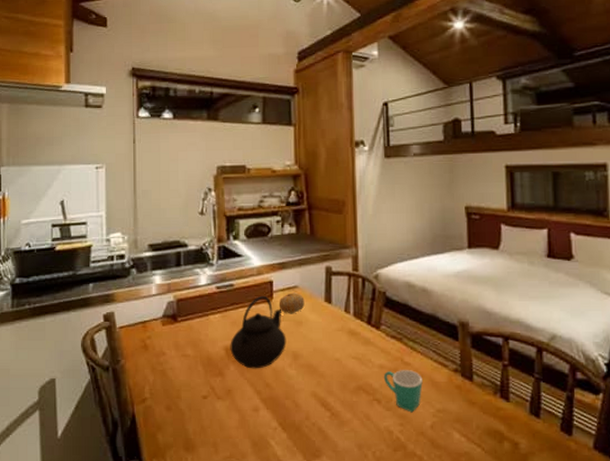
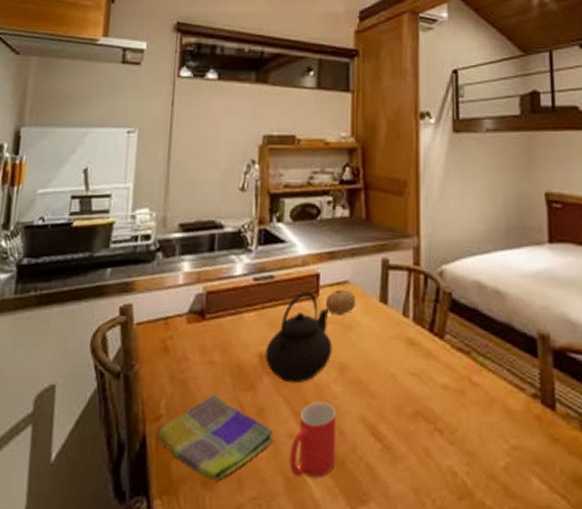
dish towel: none [144,381,242,446] -> present [156,395,275,481]
mug: none [255,383,293,440] -> present [289,402,336,478]
mug: present [383,370,423,413] -> none [447,392,495,449]

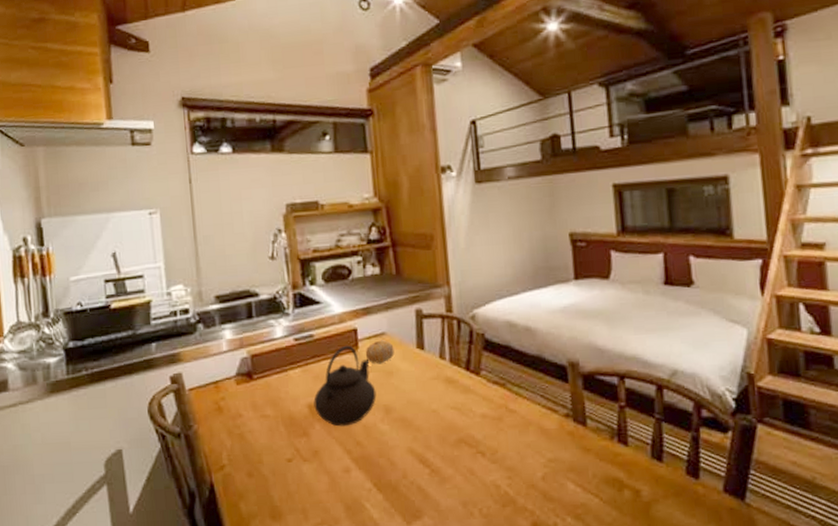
dish towel: present [156,395,275,481] -> none [223,443,332,513]
mug: present [289,402,336,478] -> none [347,440,390,504]

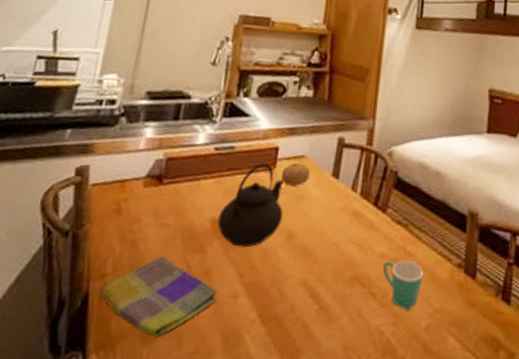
dish towel: none [223,443,332,513] -> present [99,256,218,337]
mug: none [486,418,531,464] -> present [382,261,424,311]

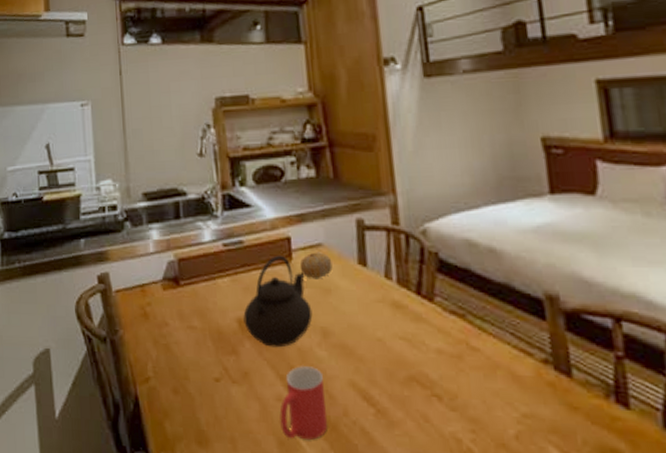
dish towel: present [99,256,218,337] -> none [148,358,263,440]
mug: none [229,265,280,335] -> present [279,366,328,440]
mug: present [382,261,424,311] -> none [443,357,500,416]

